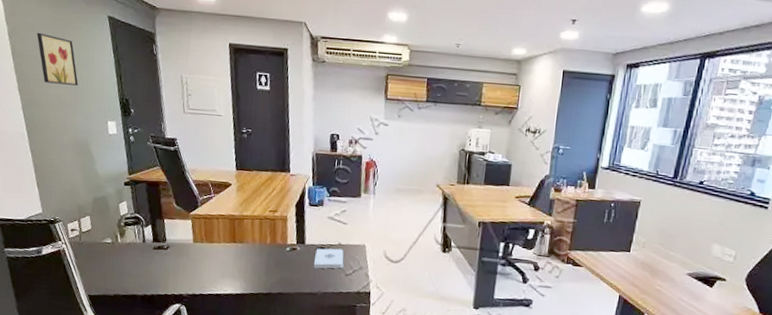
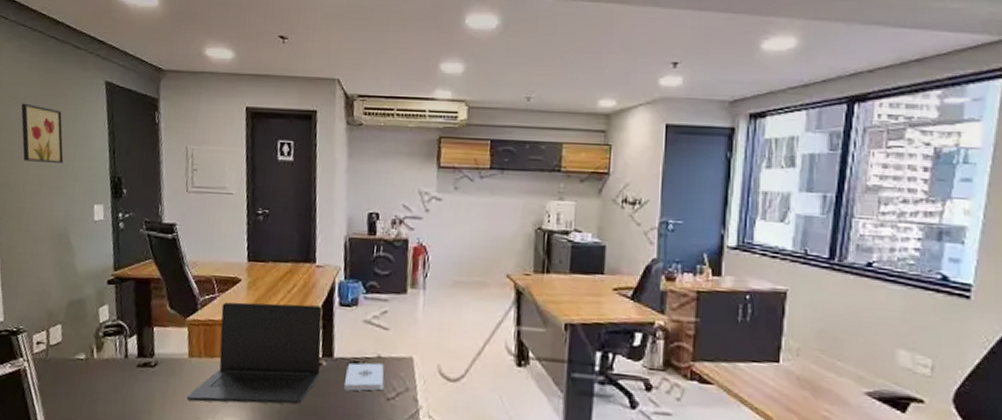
laptop: none [193,201,296,278] -> present [186,302,323,405]

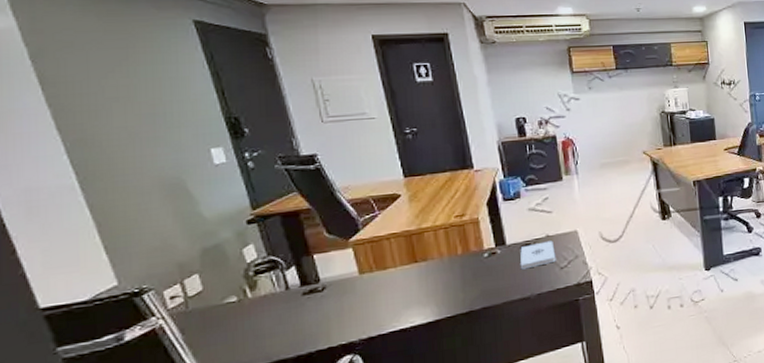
wall art: present [21,103,64,163] -> none [80,51,158,114]
laptop: present [186,302,323,405] -> none [365,204,496,313]

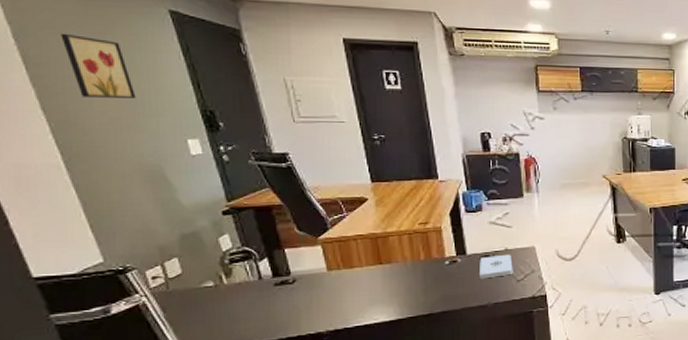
wall art: none [80,51,158,114] -> present [60,33,136,98]

